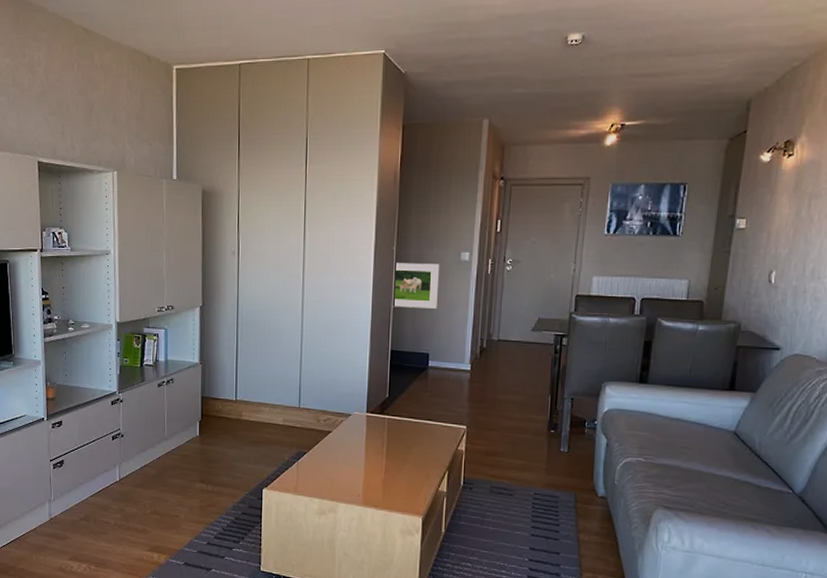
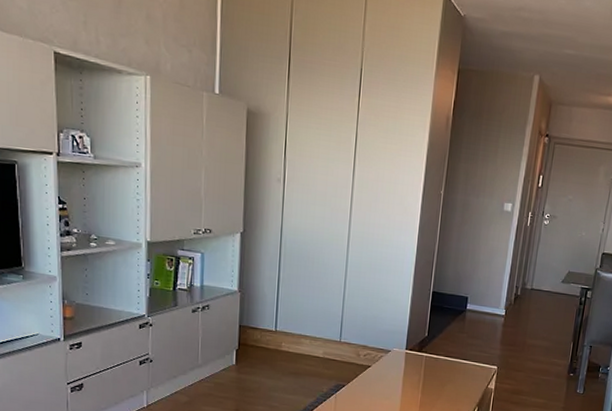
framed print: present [392,263,440,310] -> none [436,207,484,256]

